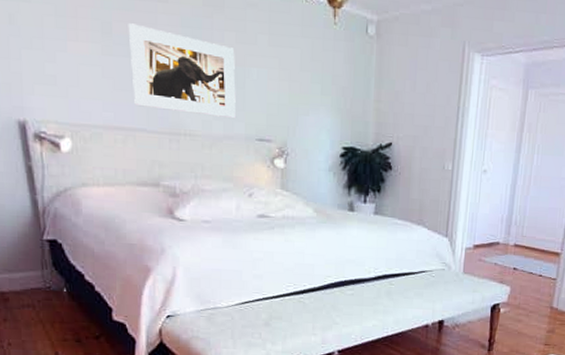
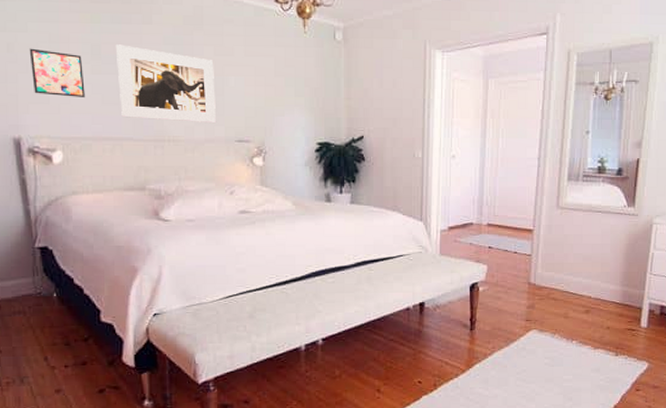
wall art: none [33,21,95,82] -> present [29,48,85,98]

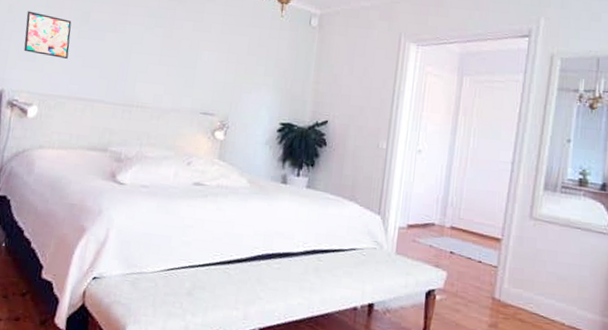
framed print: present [115,44,216,124] -> none [97,13,191,95]

